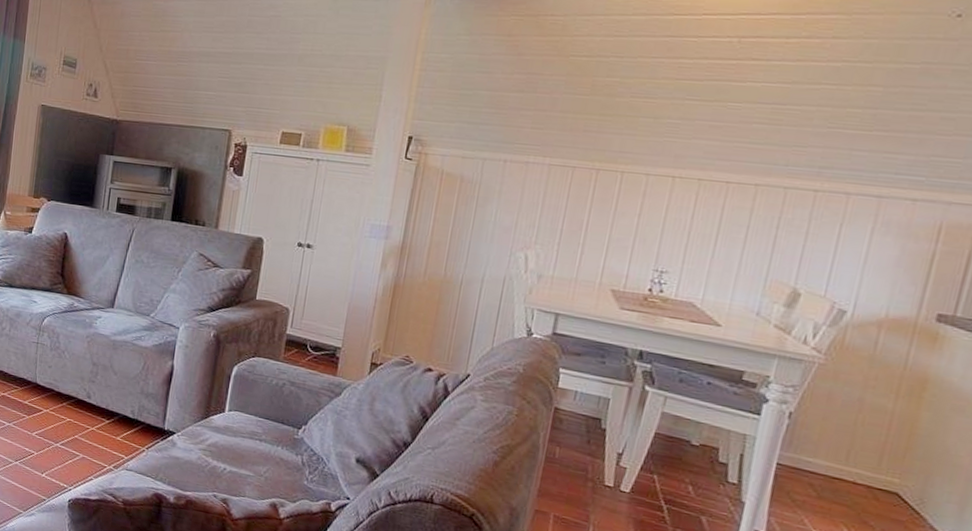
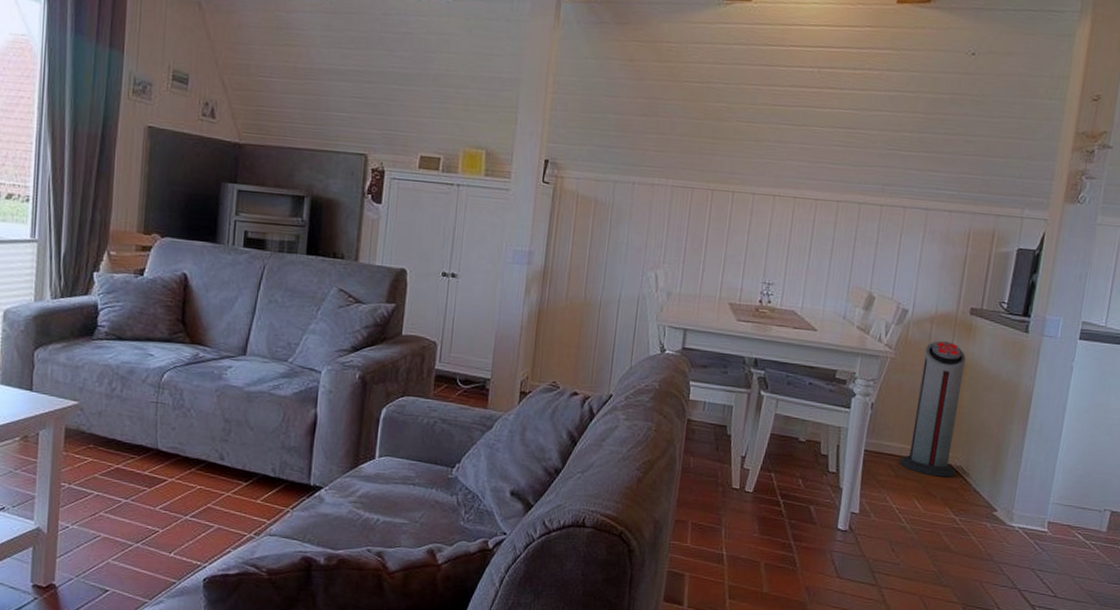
air purifier: none [824,349,927,508] -> present [899,340,966,478]

